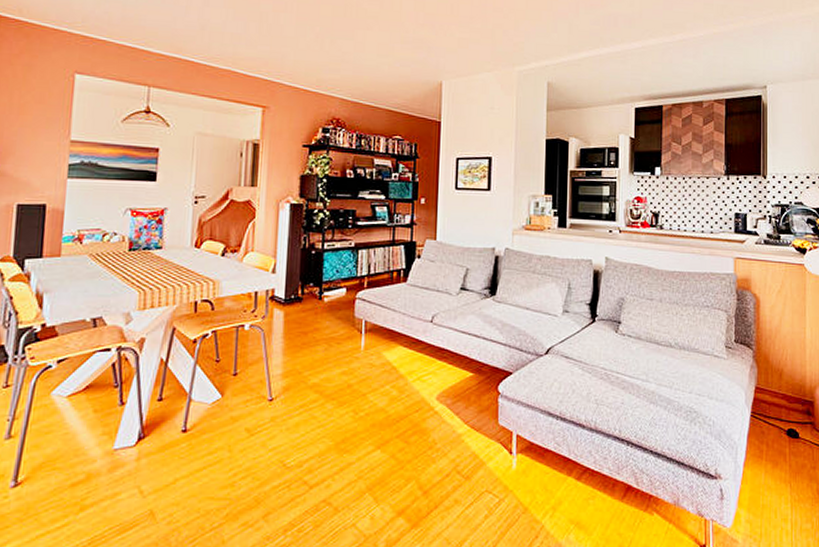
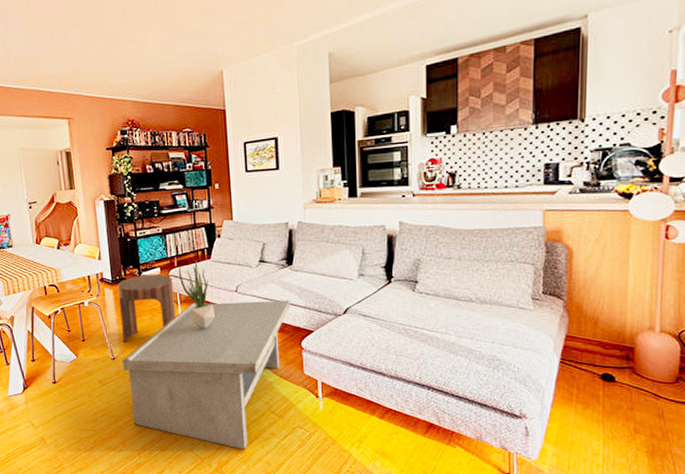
coffee table: none [282,332,490,523] -> present [123,300,290,450]
side table: none [287,295,359,381] -> present [118,274,175,344]
potted plant: none [367,283,405,366] -> present [178,261,216,329]

